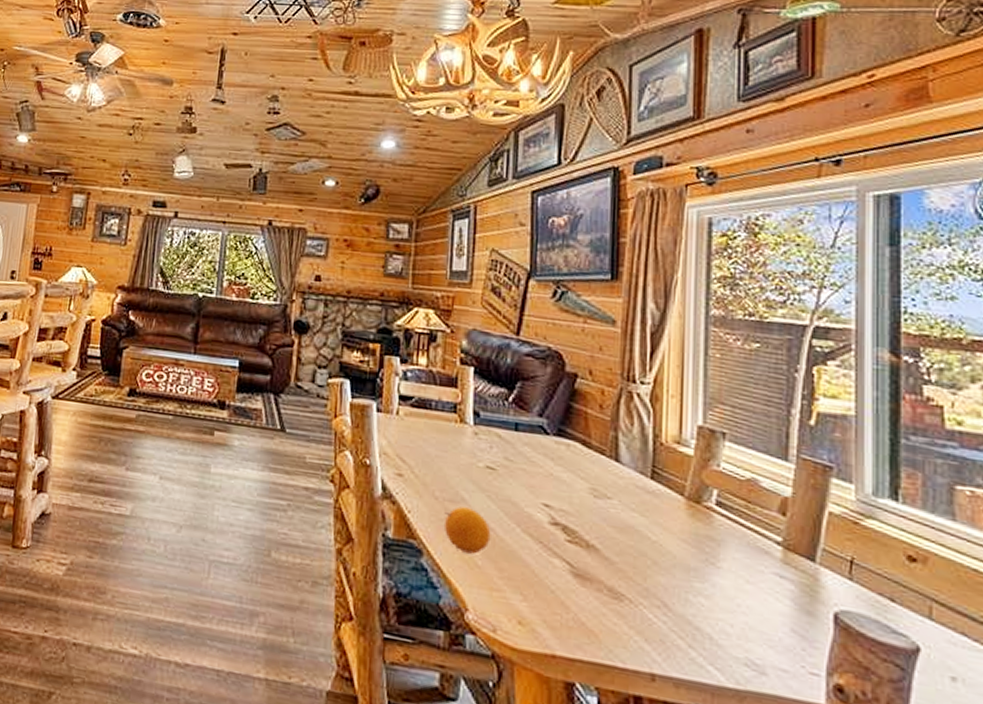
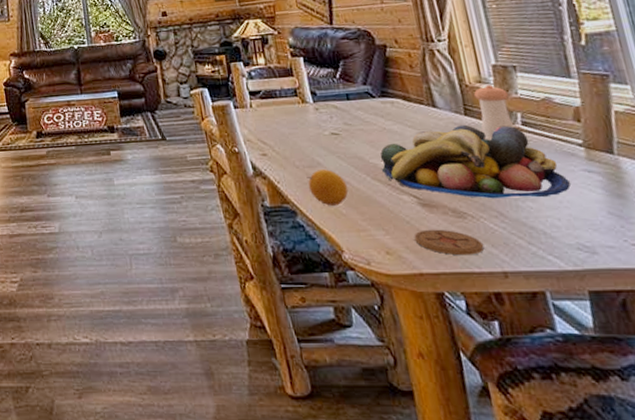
fruit bowl: none [537,487,755,597] -> present [380,124,571,199]
coaster: none [555,604,636,647] -> present [414,229,485,256]
pepper shaker: none [667,447,708,515] -> present [474,84,513,140]

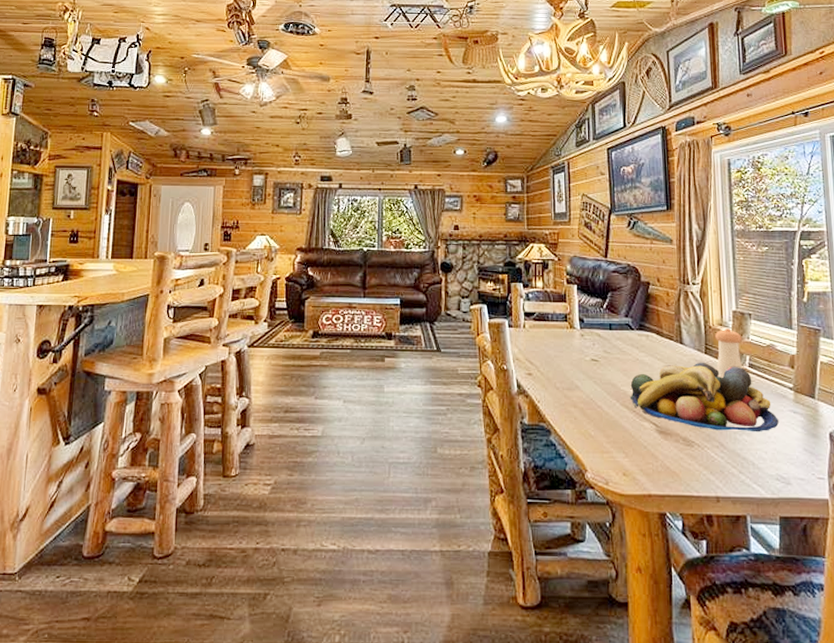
fruit: present [306,169,349,206] -> none [564,393,599,427]
coaster: present [414,229,485,256] -> none [648,455,704,480]

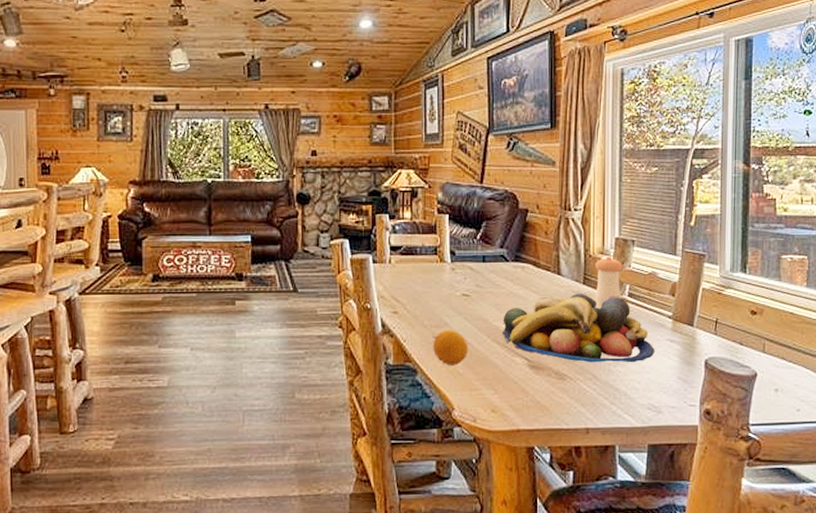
fruit: none [564,393,599,427] -> present [432,330,469,365]

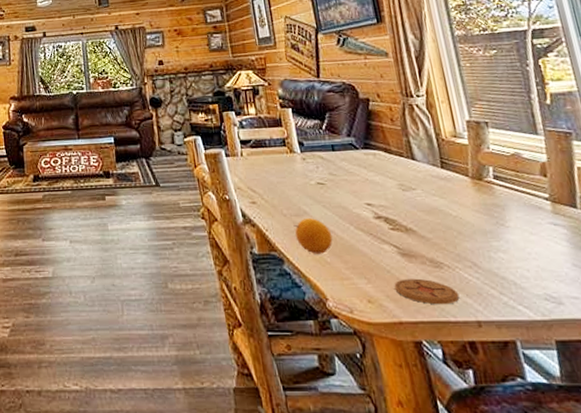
fruit bowl: present [503,293,654,363] -> none [362,177,538,250]
coaster: none [518,389,575,414] -> present [394,278,460,305]
pepper shaker: present [595,255,623,309] -> none [450,138,486,193]

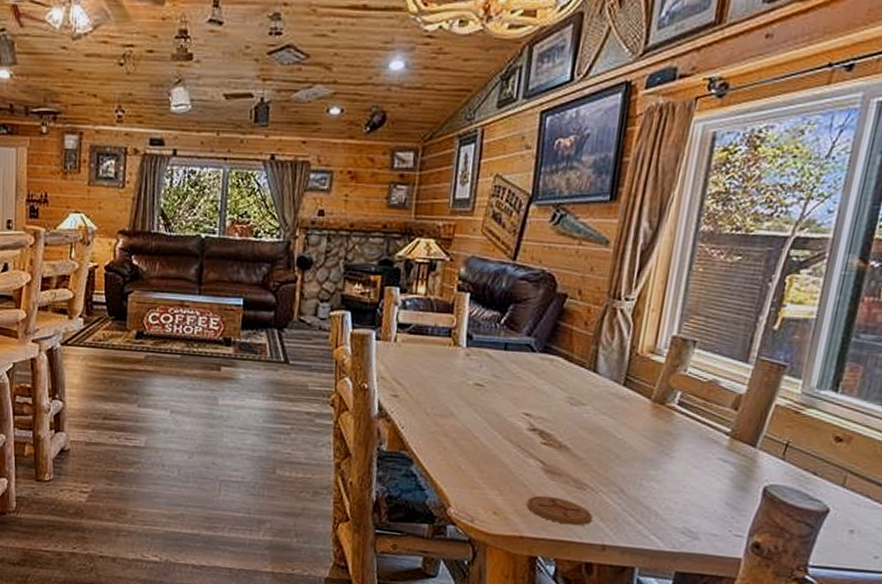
fruit: present [293,218,333,254] -> none [434,420,476,460]

